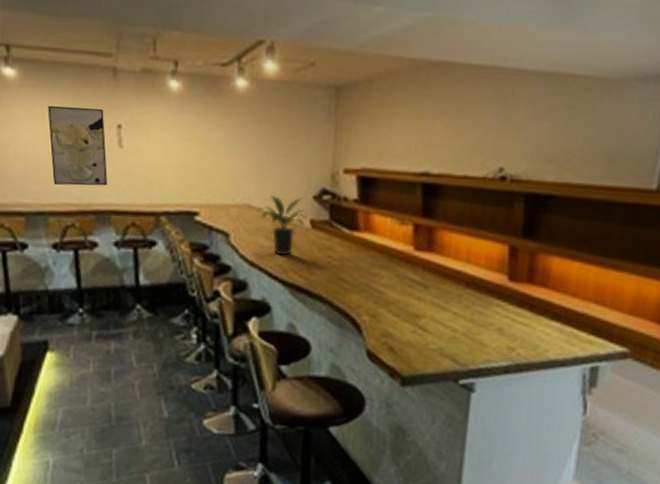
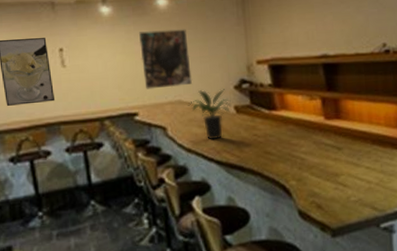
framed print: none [209,116,267,188] -> present [138,29,193,89]

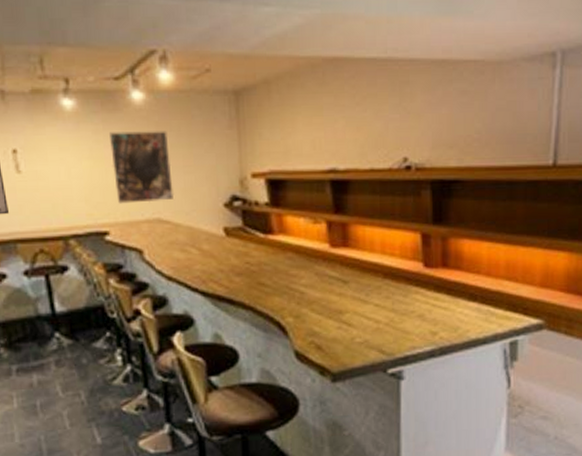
potted plant: present [188,89,233,140] -> none [168,206,223,267]

